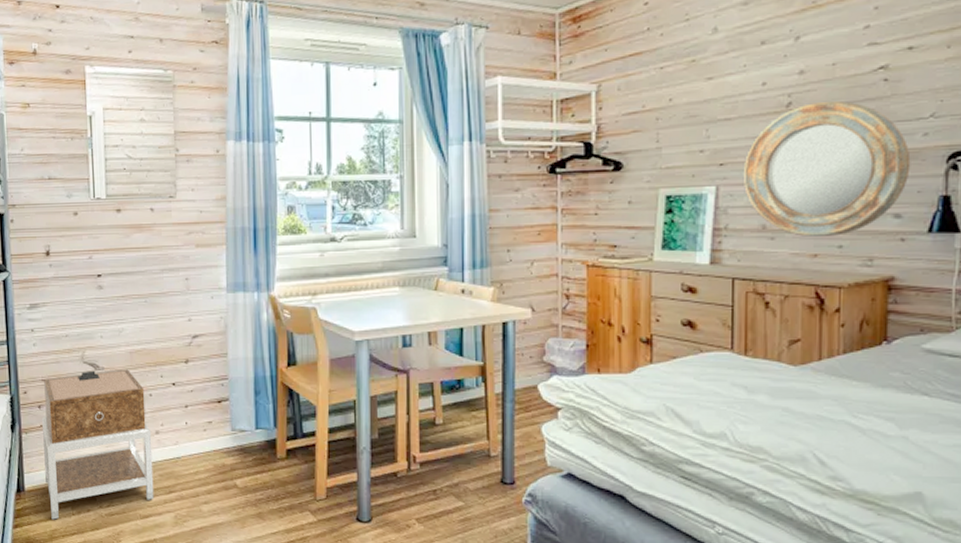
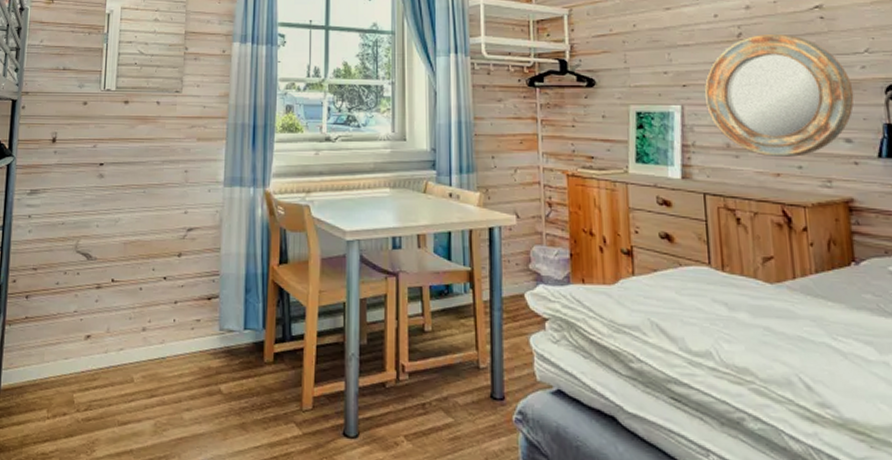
nightstand: present [42,369,154,520] -> none [23,260,138,424]

